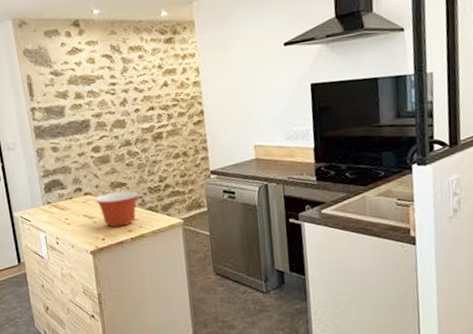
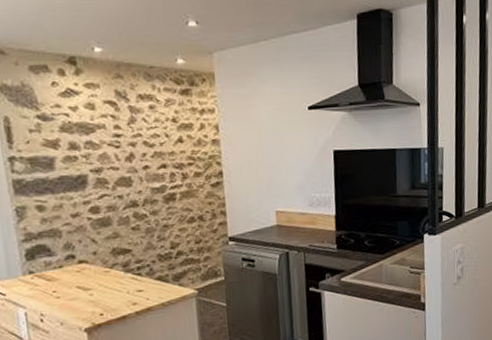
mixing bowl: present [94,191,139,228] -> none [91,258,147,301]

